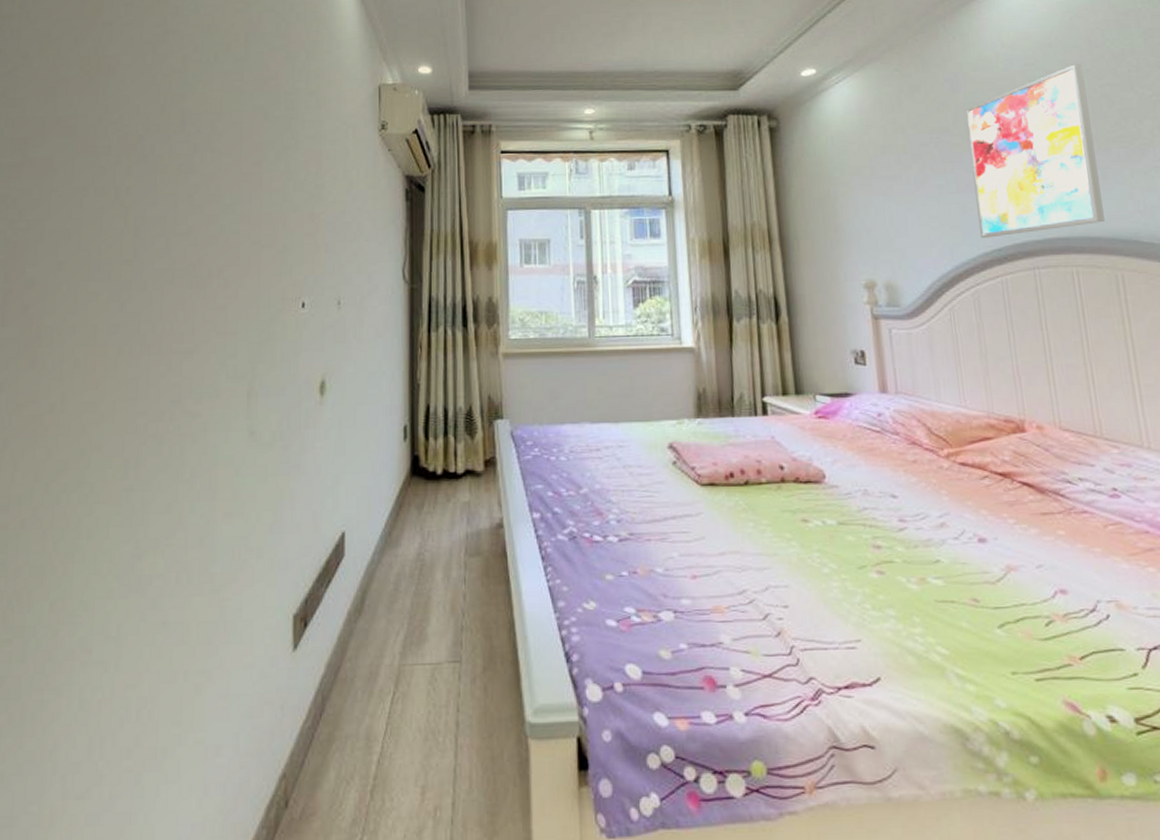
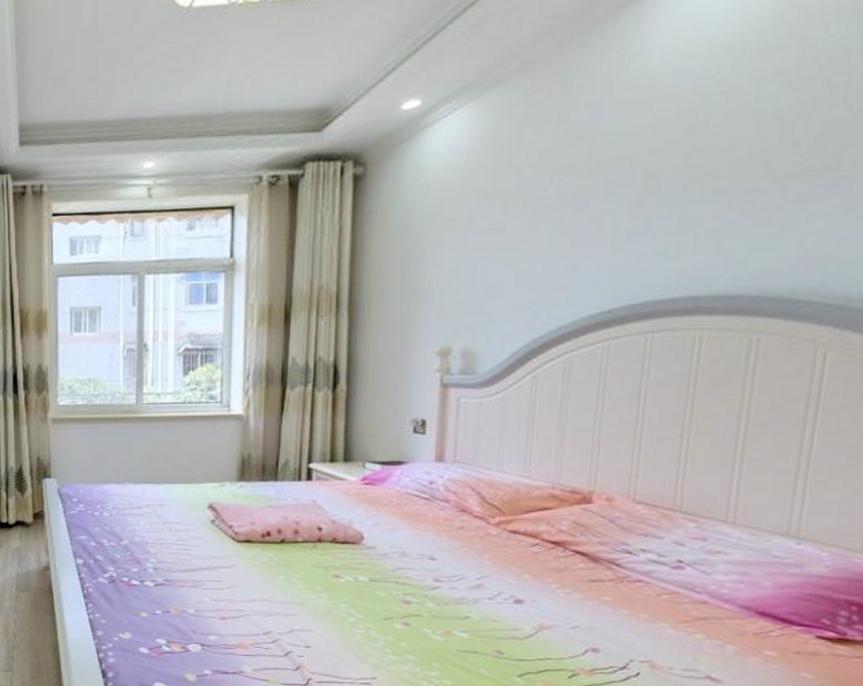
wall art: present [965,64,1105,238] -> none [589,73,783,299]

